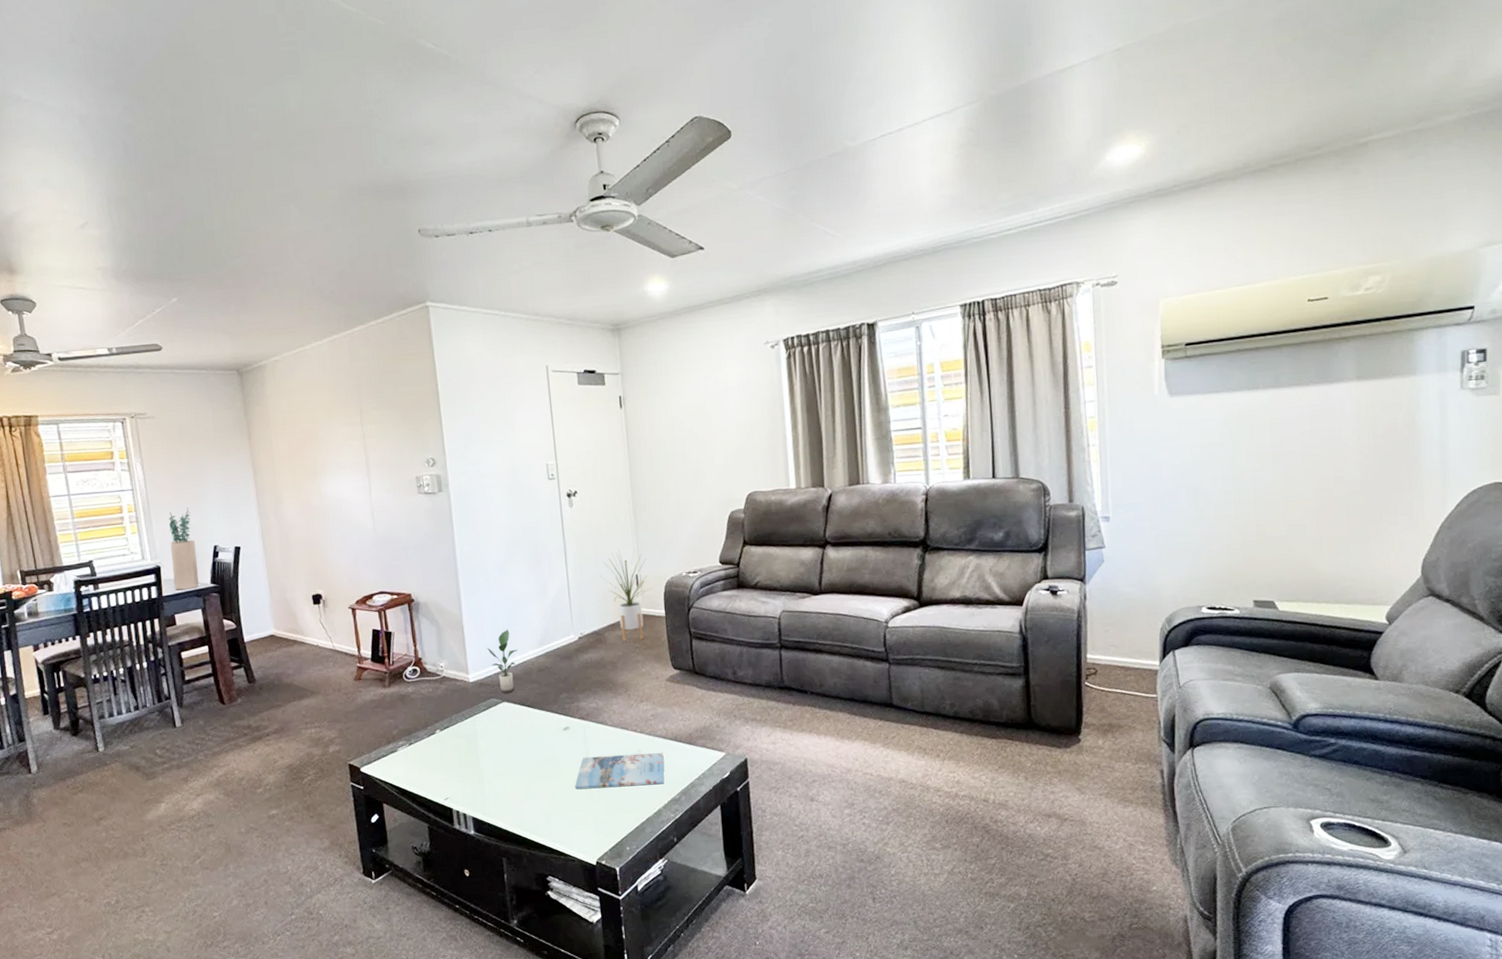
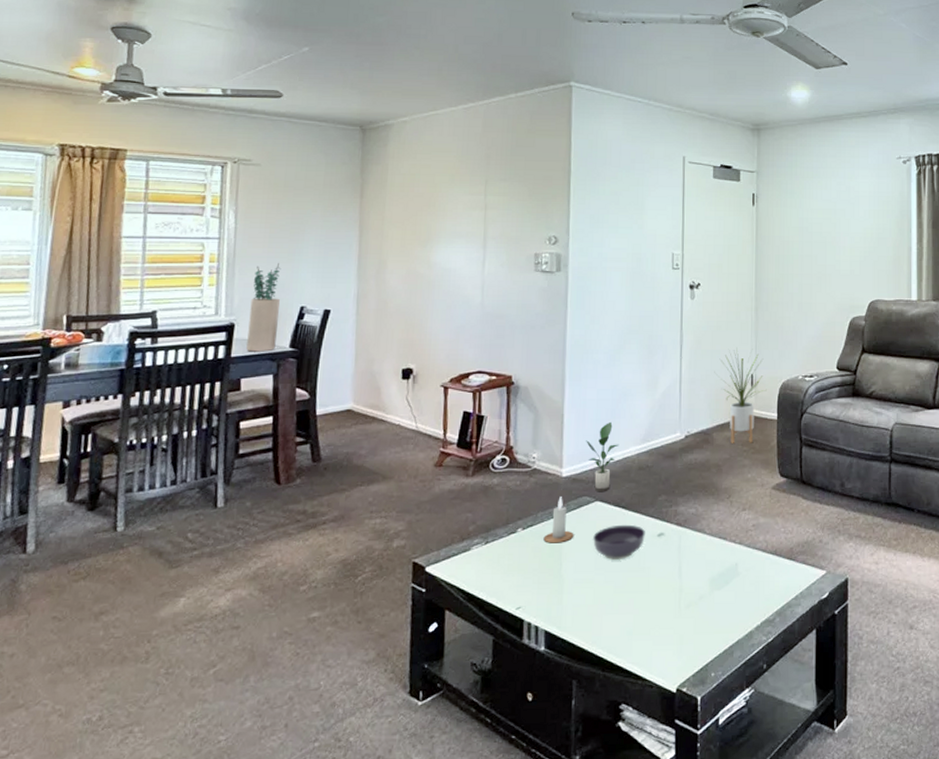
candle: none [460,700,487,742] -> present [543,497,574,543]
bowl: none [505,721,552,753] -> present [593,524,645,560]
magazine: present [575,752,664,789] -> none [663,566,761,603]

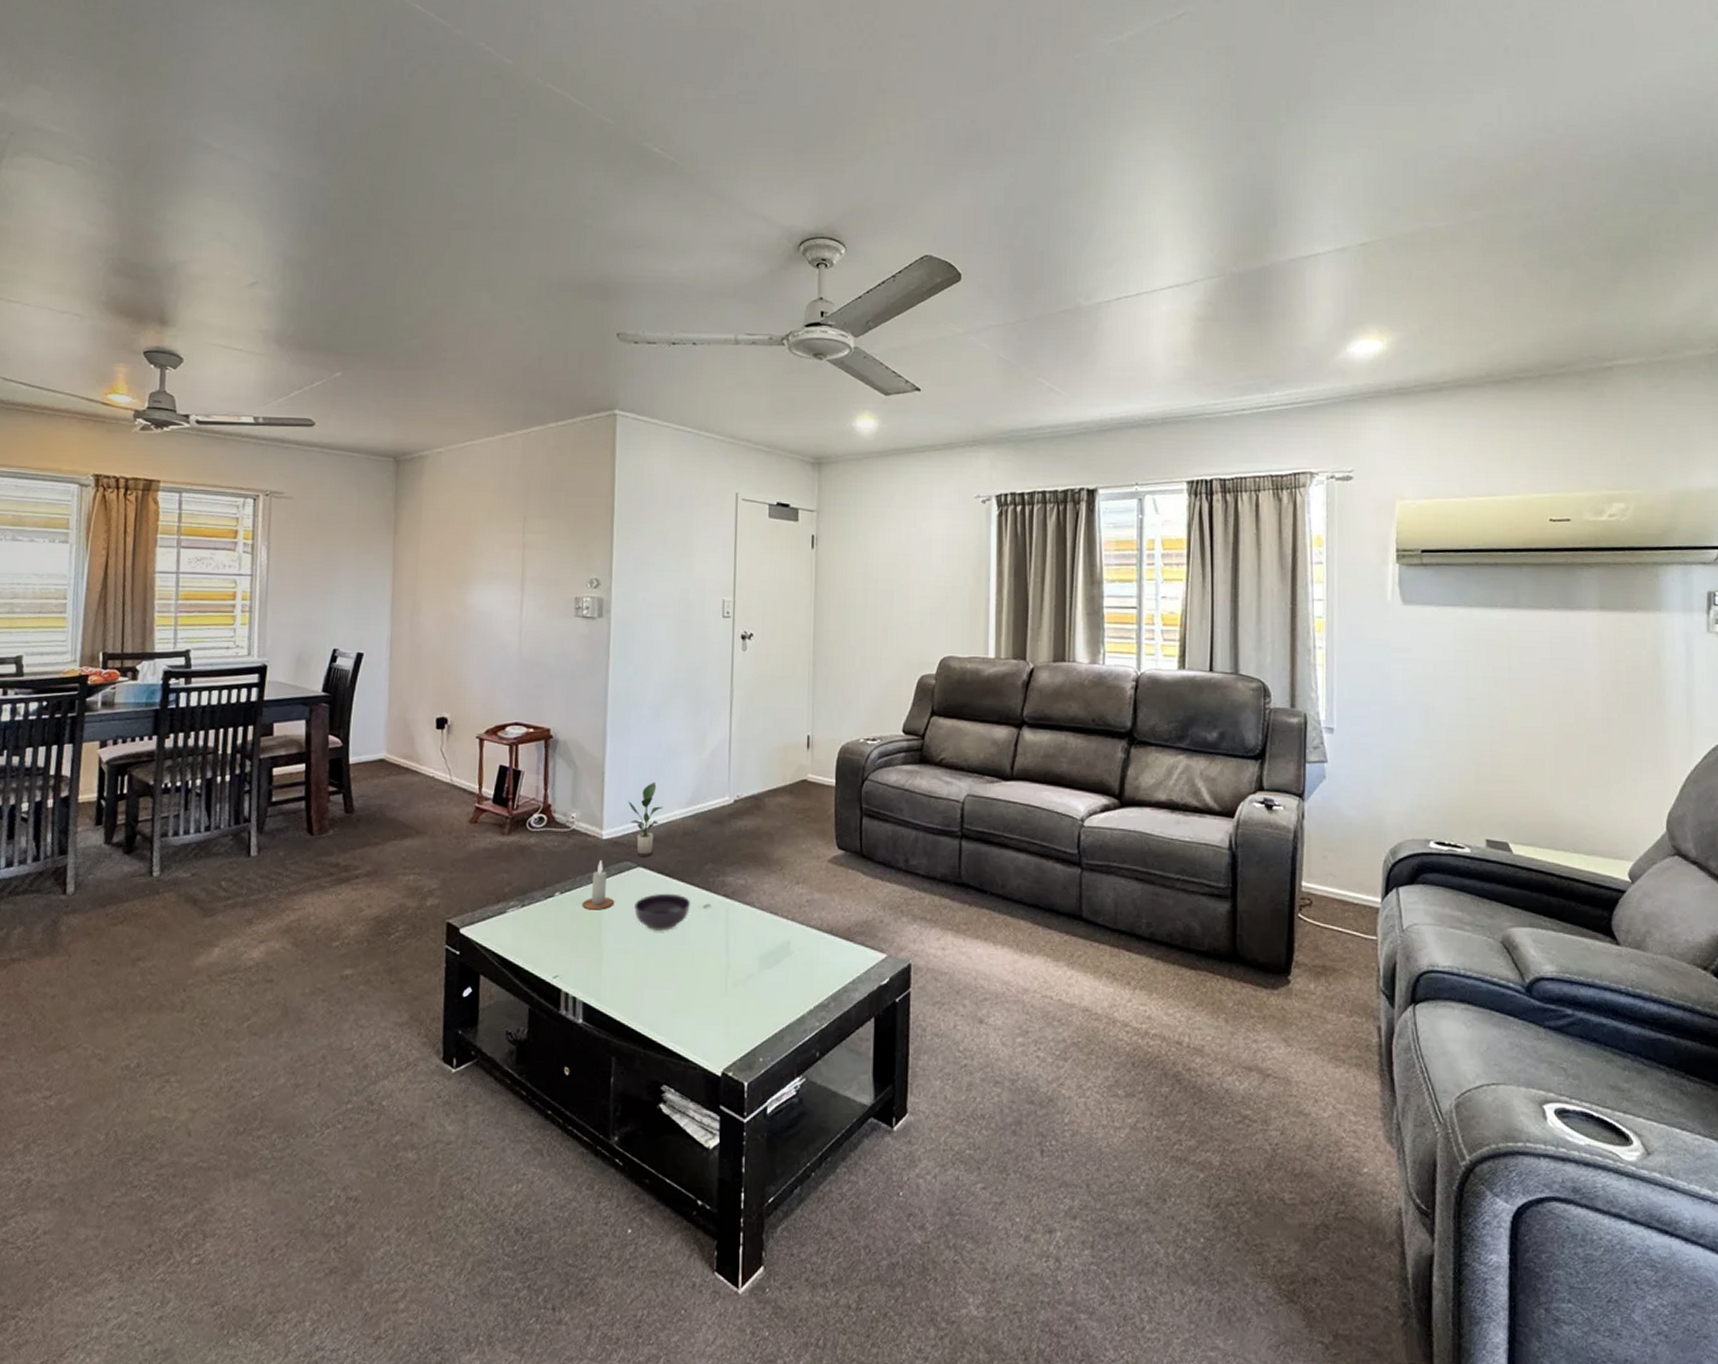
vase: present [246,263,281,352] -> none [279,603,314,696]
house plant: present [714,347,767,443] -> none [767,705,824,811]

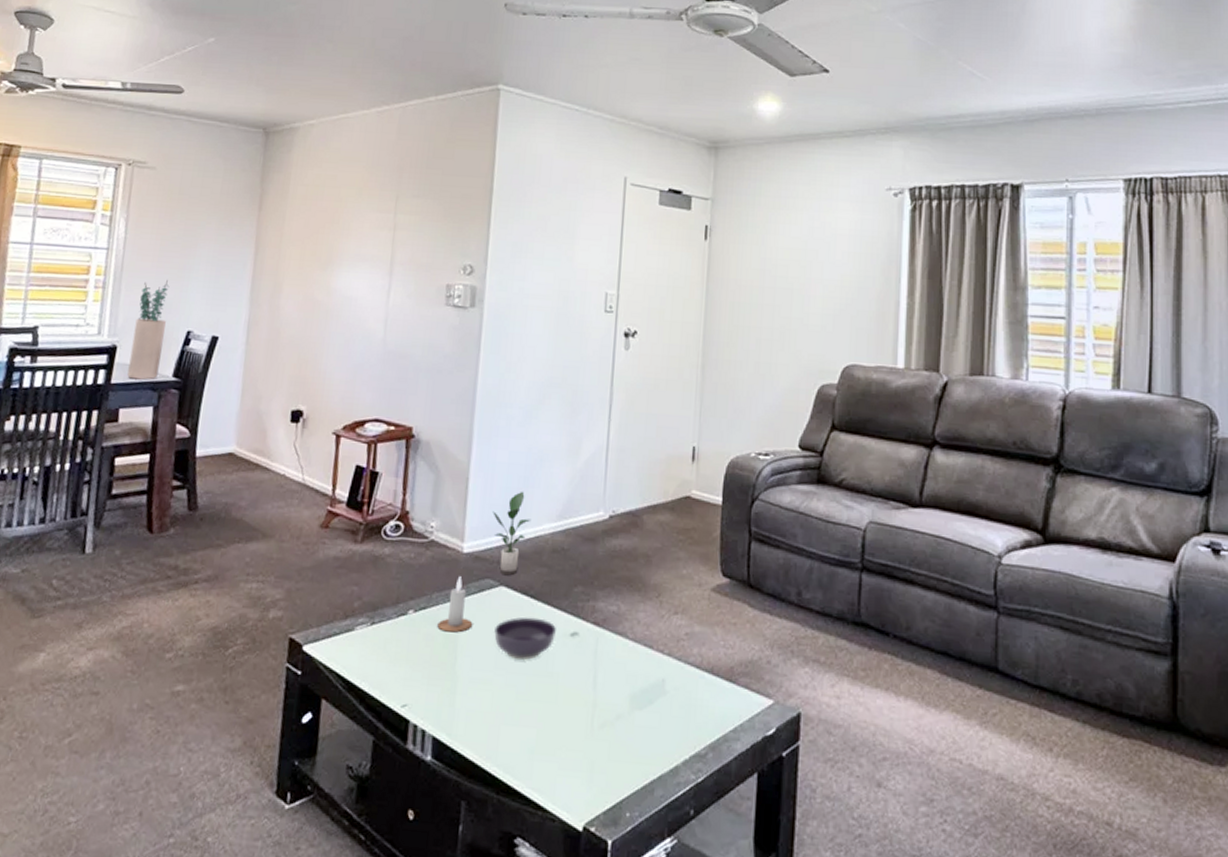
vase: none [279,603,314,696] -> present [127,280,170,380]

